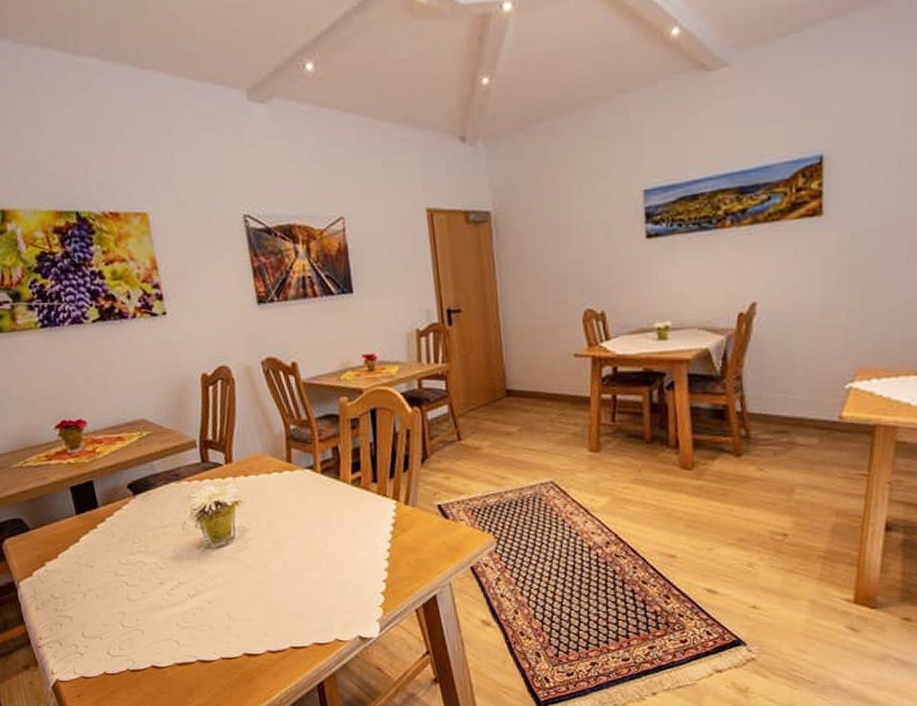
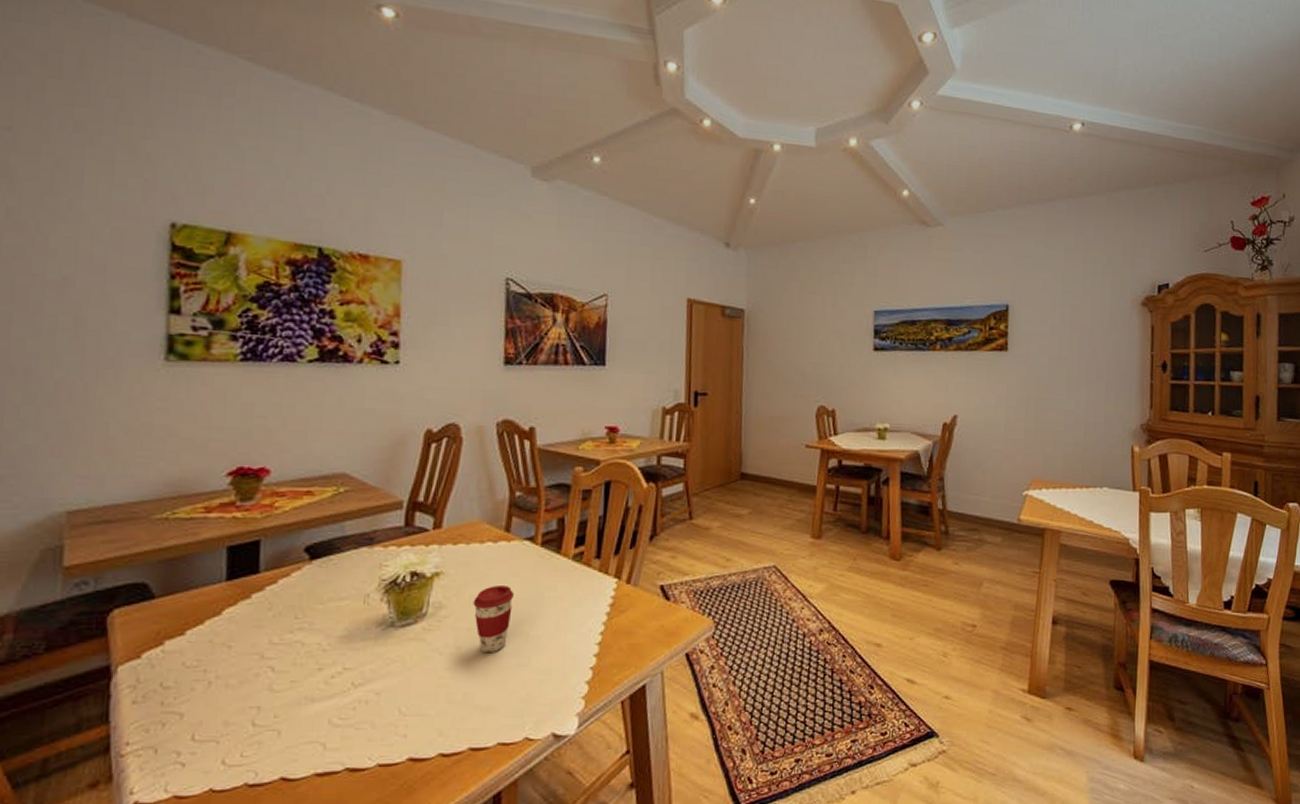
coffee cup: none [271,511,306,569] -> present [473,586,515,654]

